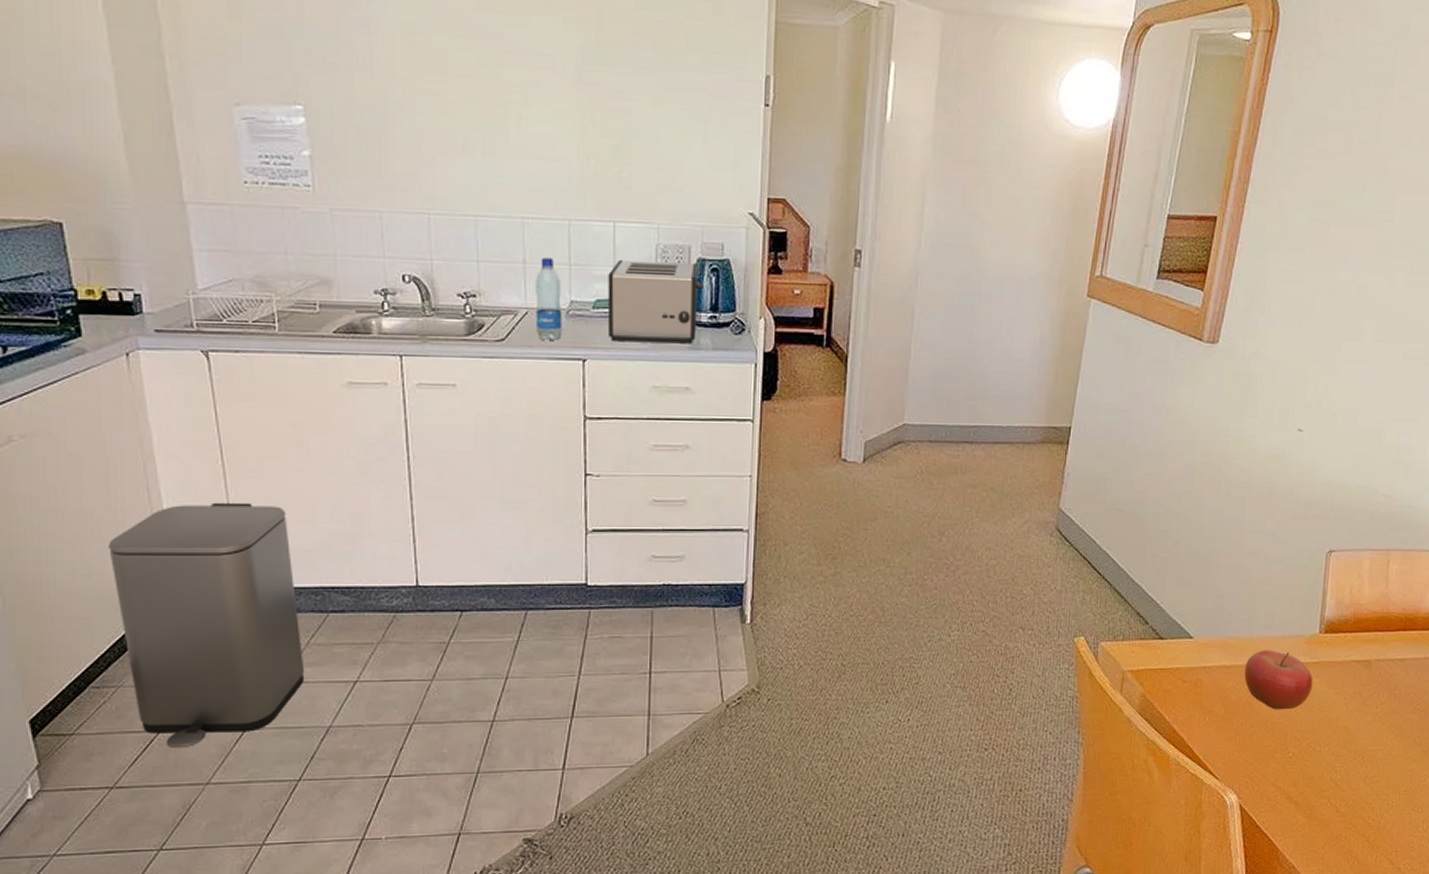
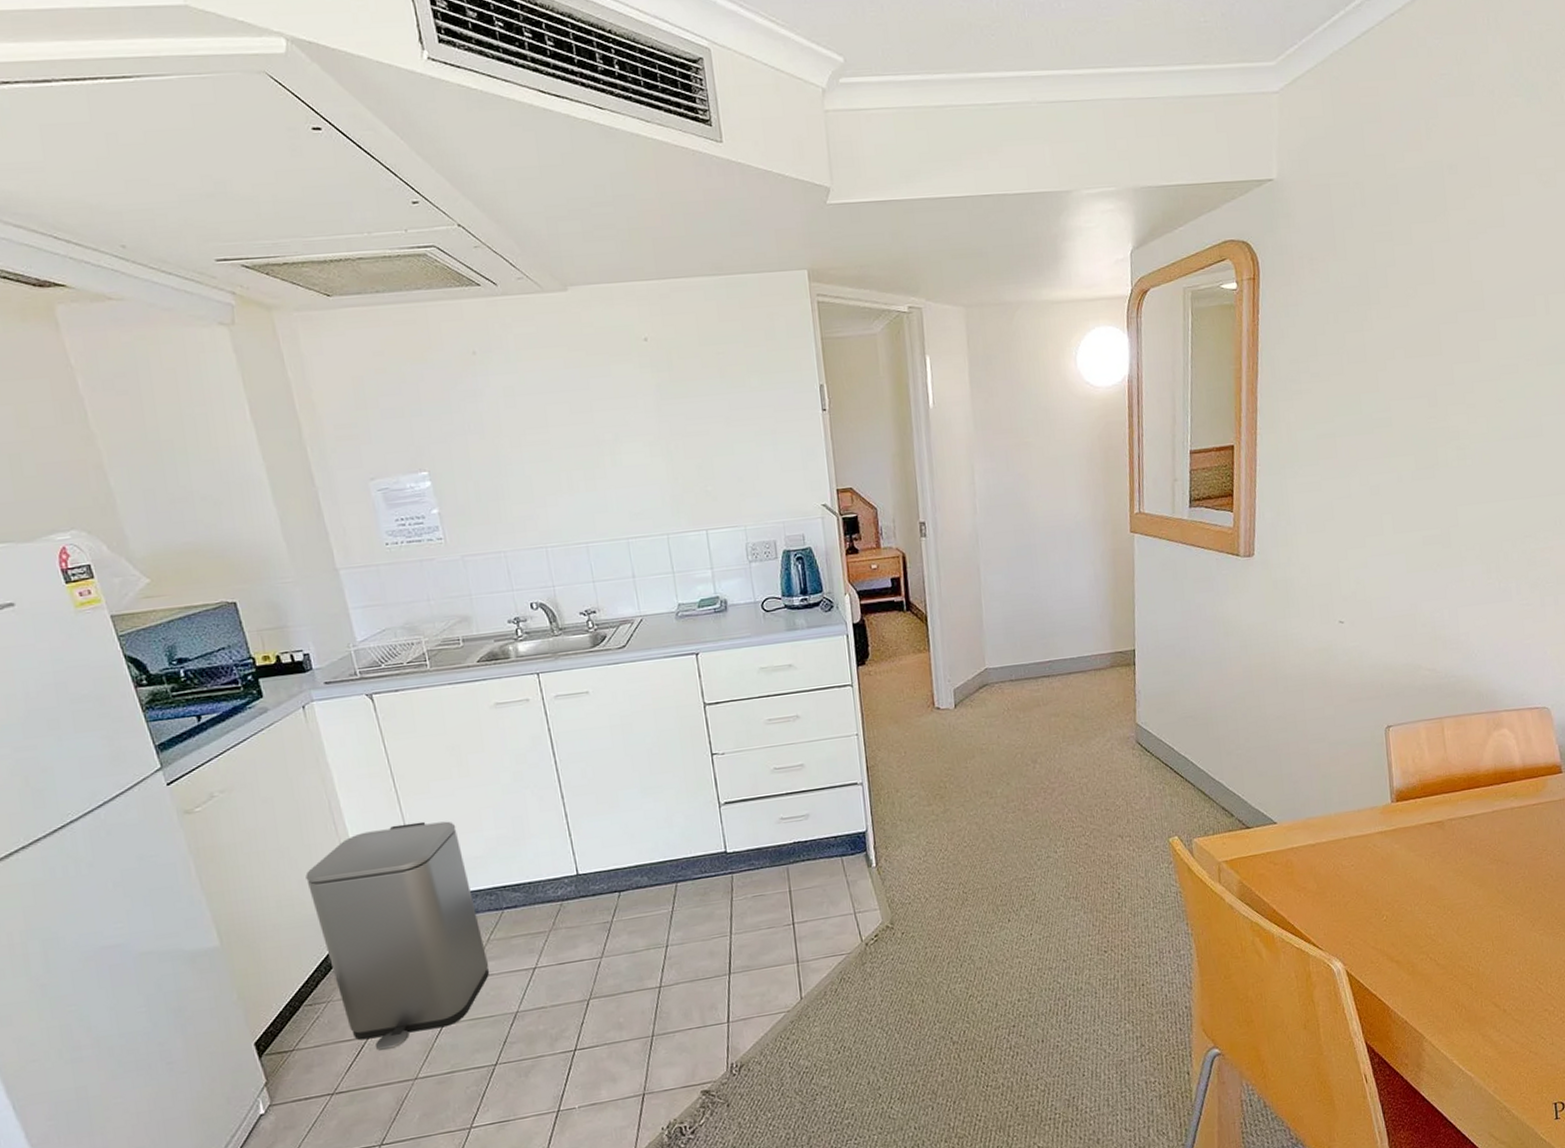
bottle: present [535,257,563,342] -> none [645,569,675,642]
toaster: present [607,260,704,345] -> none [707,555,792,634]
fruit: present [1244,650,1313,710] -> none [1328,824,1394,879]

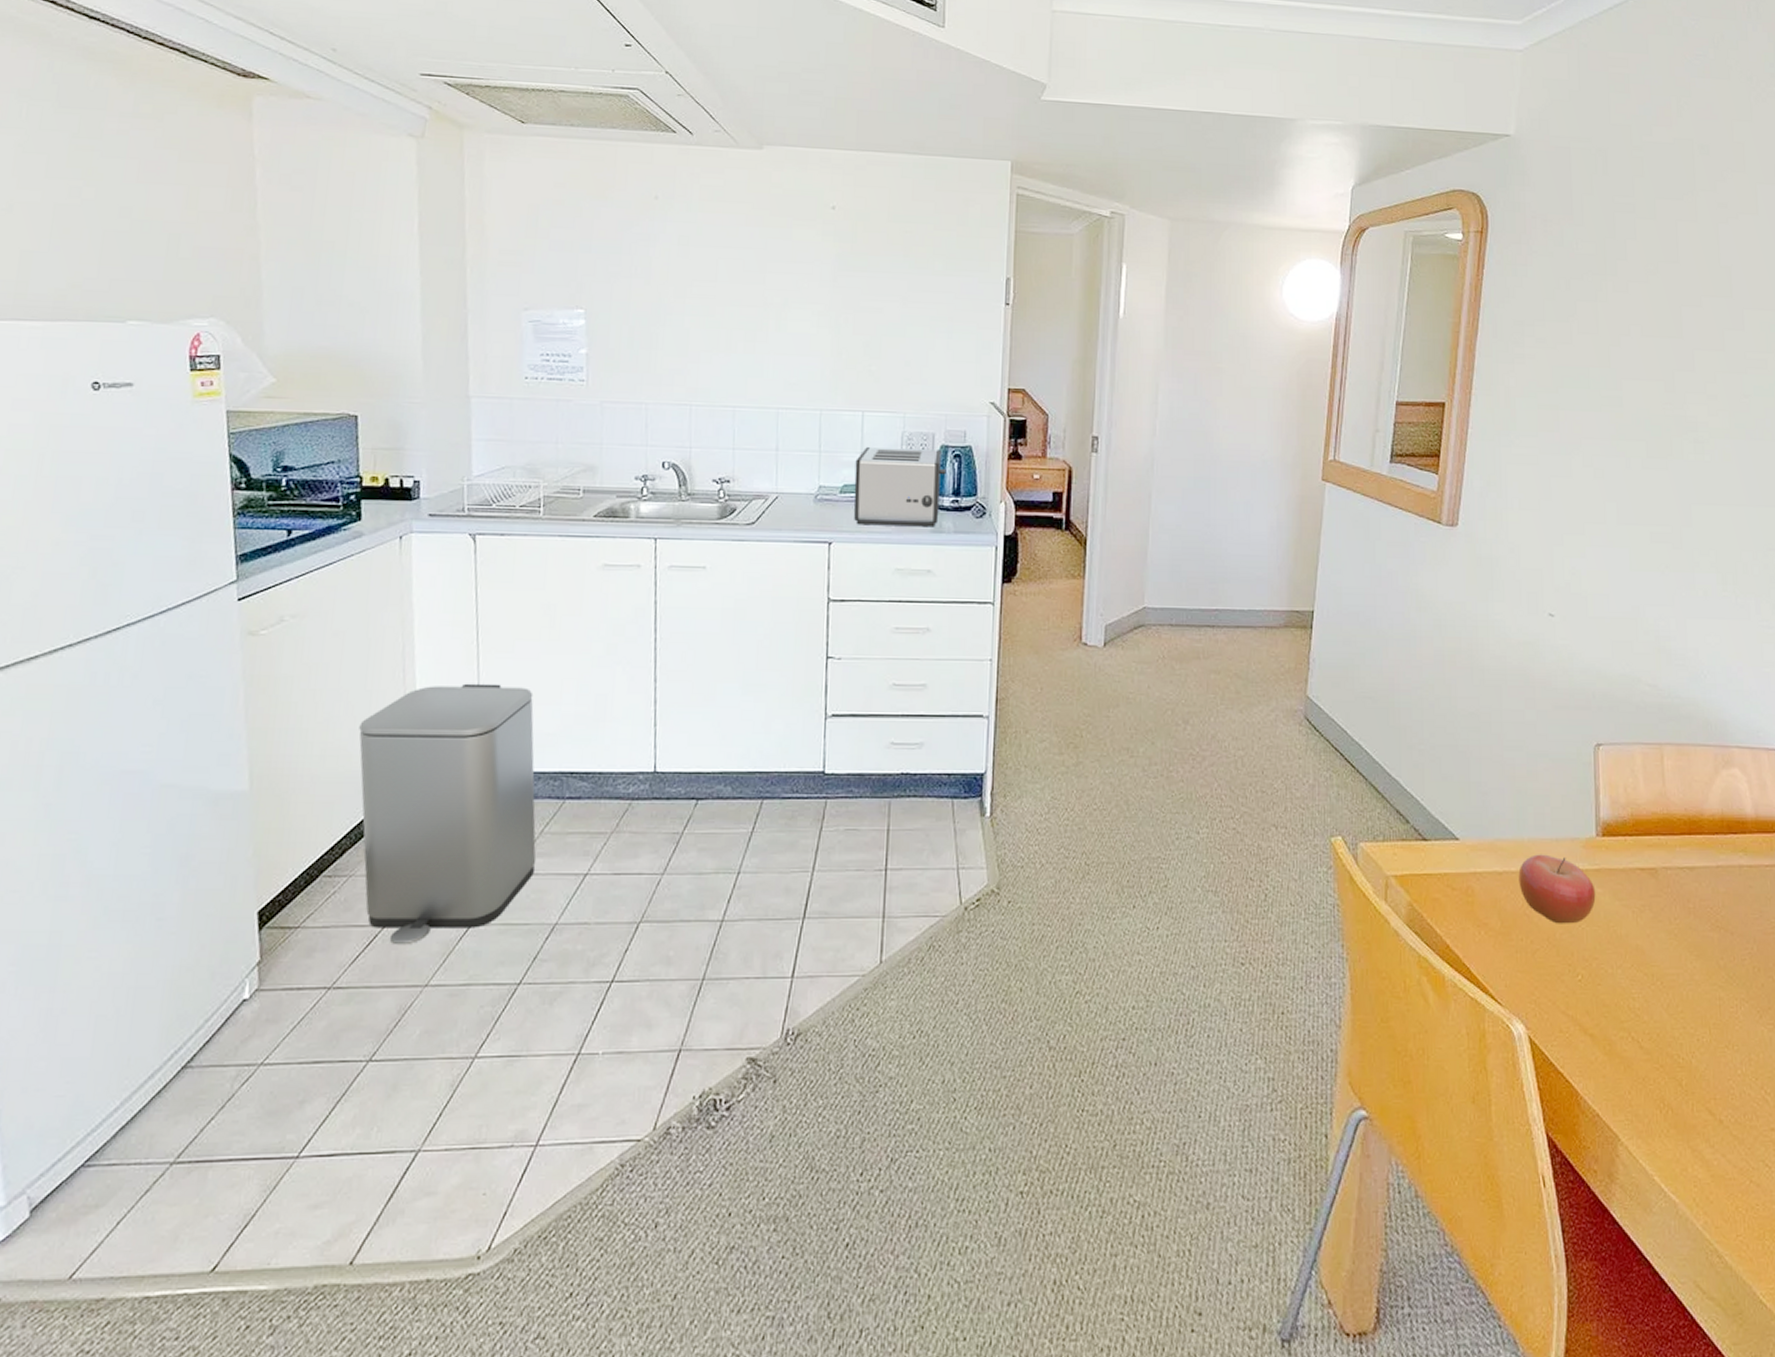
toaster: none [707,555,792,634] -> present [853,447,947,529]
fruit: none [1328,824,1394,879] -> present [1518,854,1596,924]

